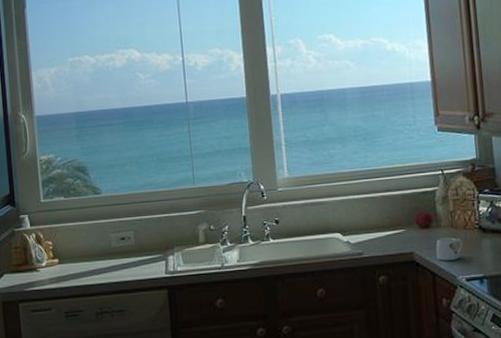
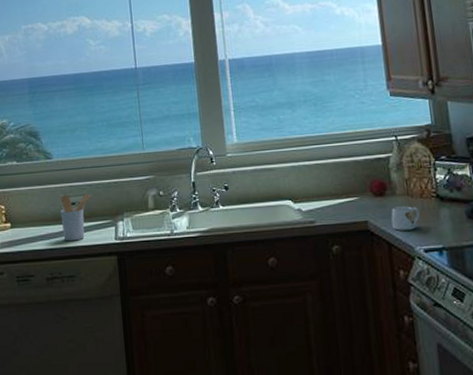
utensil holder: none [109,229,142,276] -> present [60,194,92,242]

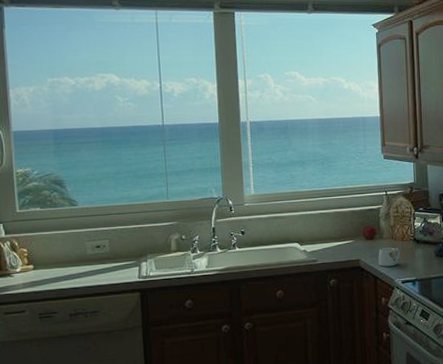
utensil holder: present [60,194,92,242] -> none [85,238,117,281]

